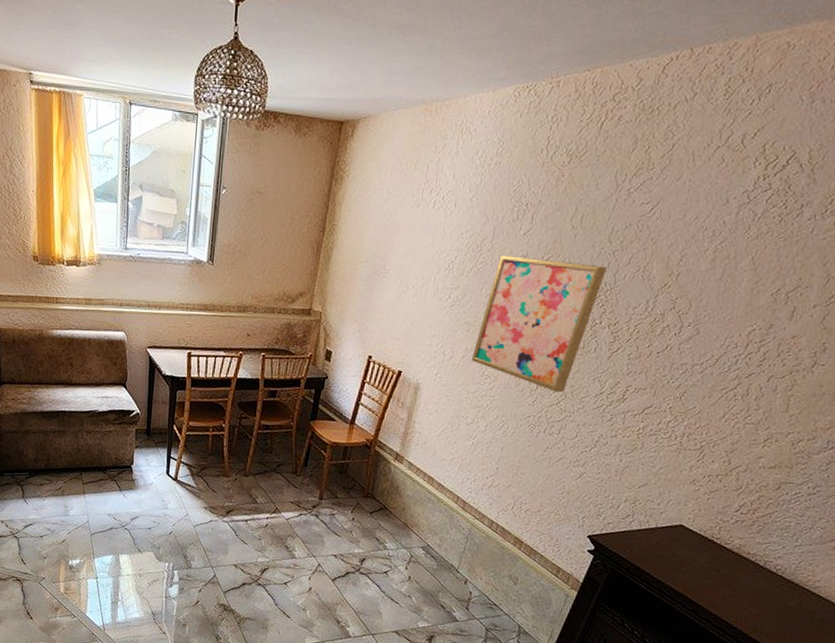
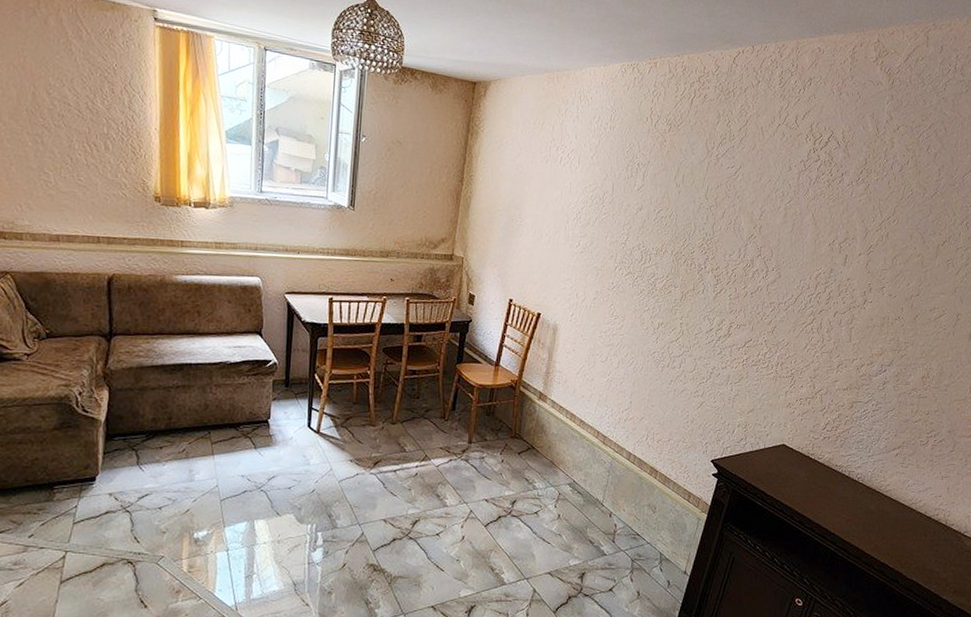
wall art: present [472,255,607,393] -> none [602,207,706,330]

